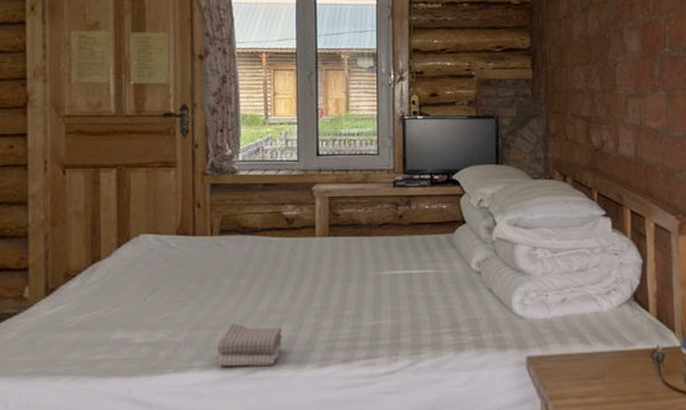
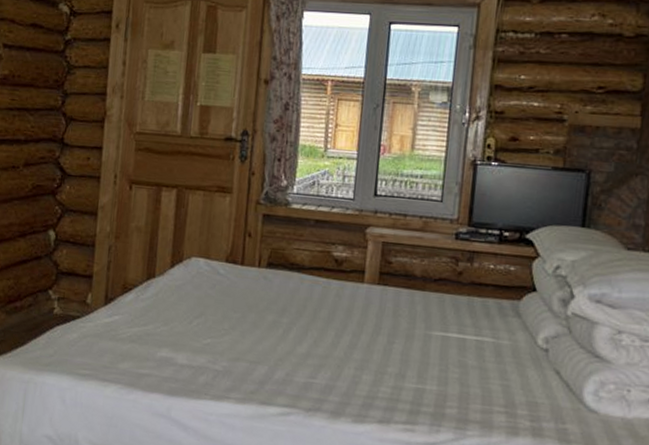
towel: present [217,323,283,367] -> none [252,360,320,411]

